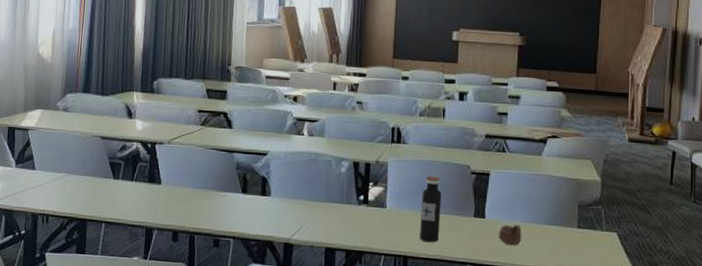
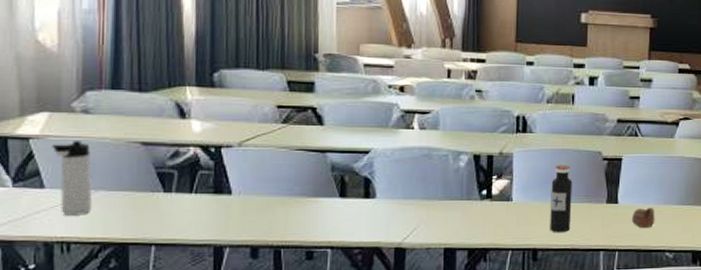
thermos bottle: none [42,133,67,194] -> present [51,141,93,216]

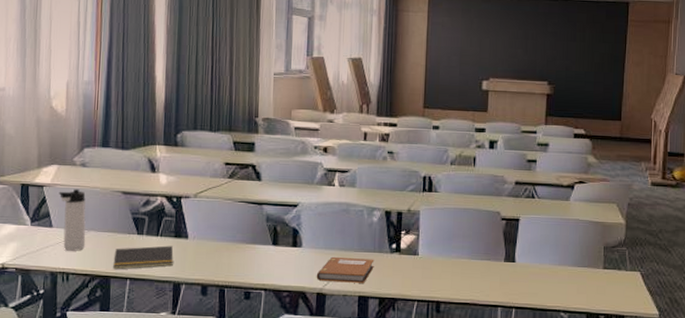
notepad: none [132,203,213,235] -> present [113,245,174,270]
notebook: none [393,206,462,235] -> present [316,256,375,283]
water bottle: present [550,165,573,233] -> none [452,223,473,288]
cup: present [631,207,655,229] -> none [527,267,551,288]

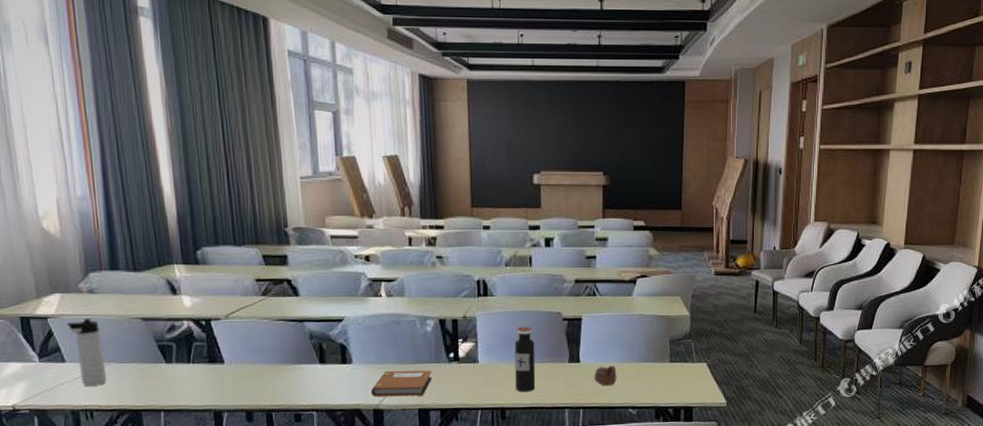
notepad: present [113,245,174,270] -> none [141,372,211,403]
water bottle: none [452,223,473,288] -> present [514,326,536,392]
cup: none [527,267,551,288] -> present [593,365,617,386]

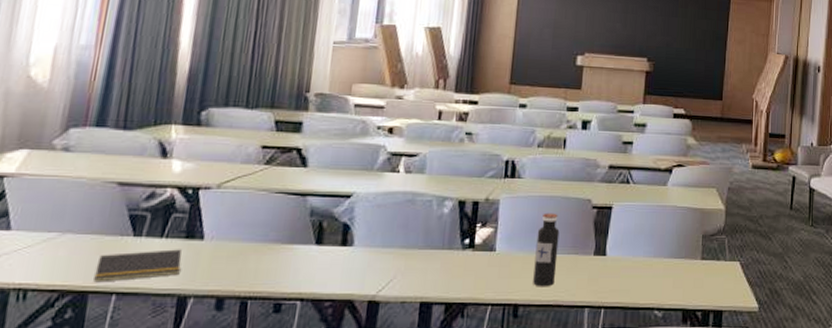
thermos bottle: present [66,319,107,386] -> none [23,180,65,260]
notepad: none [141,372,211,403] -> present [93,249,182,283]
notebook: present [371,370,432,397] -> none [368,256,443,287]
cup: present [593,365,617,386] -> none [619,260,645,284]

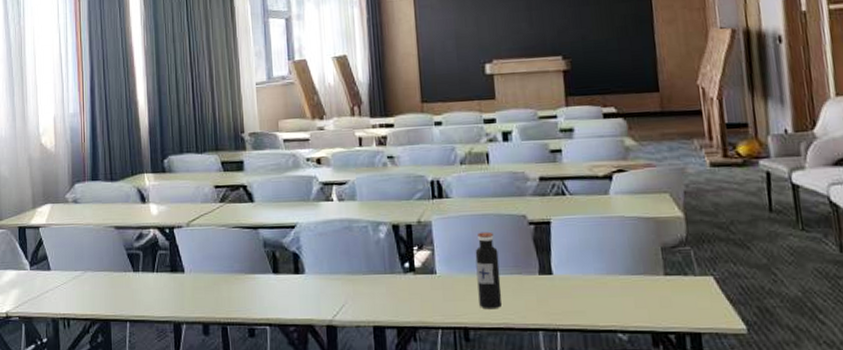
notepad: present [93,249,182,283] -> none [112,282,172,312]

